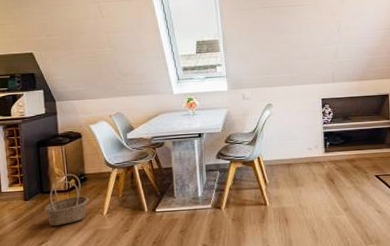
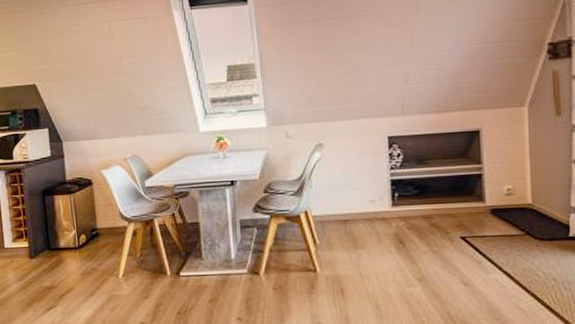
basket: present [44,173,89,226] -> none [52,228,103,289]

